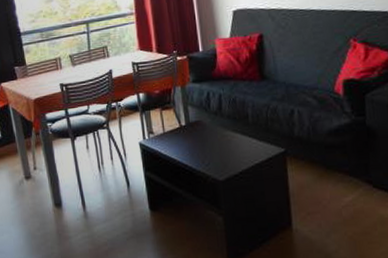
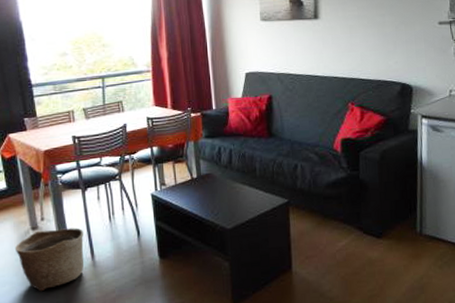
basket: none [10,177,76,242] -> present [14,227,84,292]

